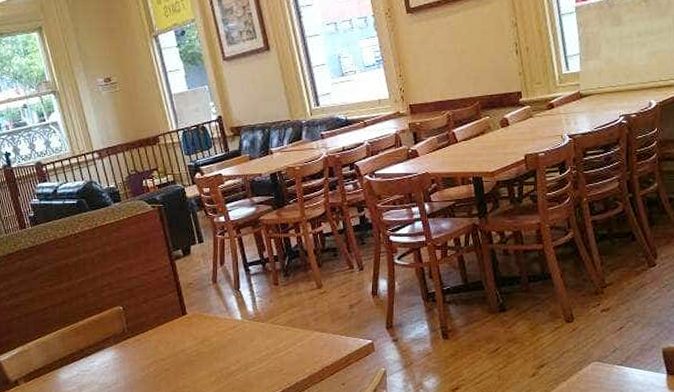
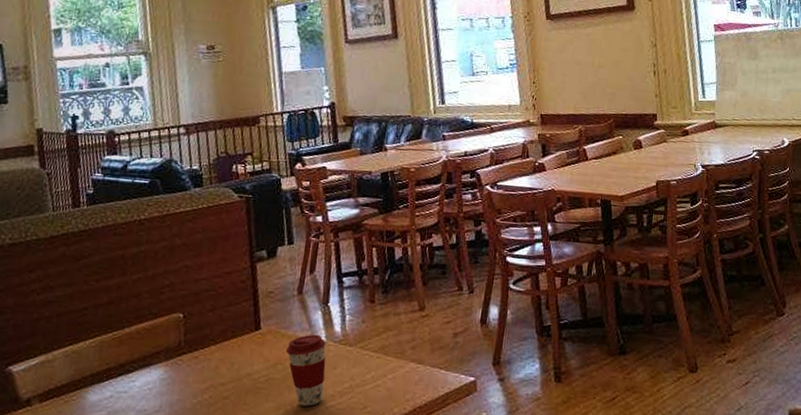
coffee cup: none [210,314,246,372] -> present [286,334,326,407]

